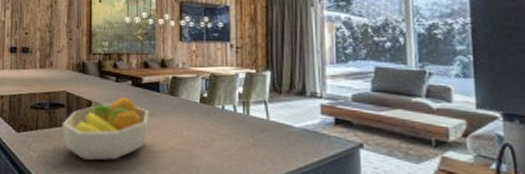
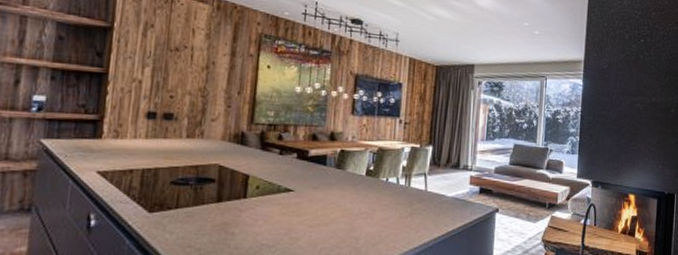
fruit bowl: present [62,96,149,161] -> none [210,170,313,239]

